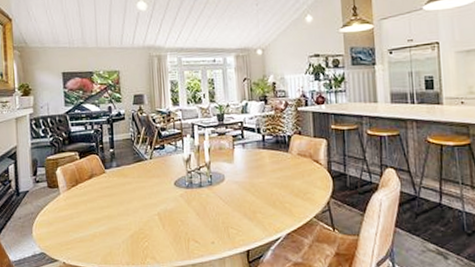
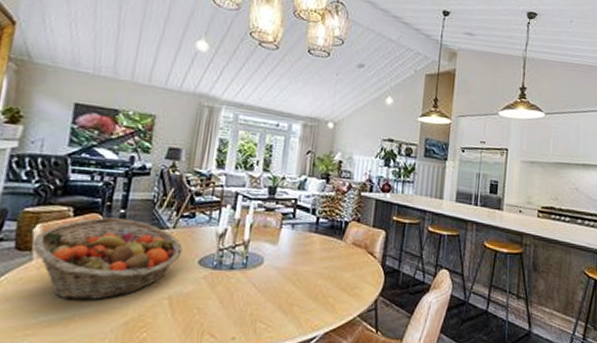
fruit basket: none [57,156,160,222] -> present [30,217,183,301]

